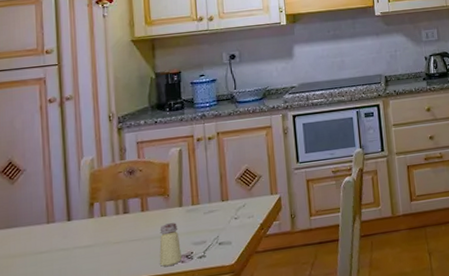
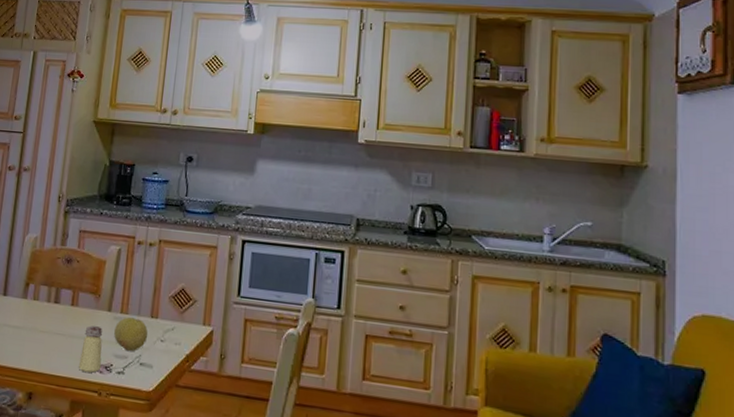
apple: none [189,205,222,236] -> present [114,317,149,351]

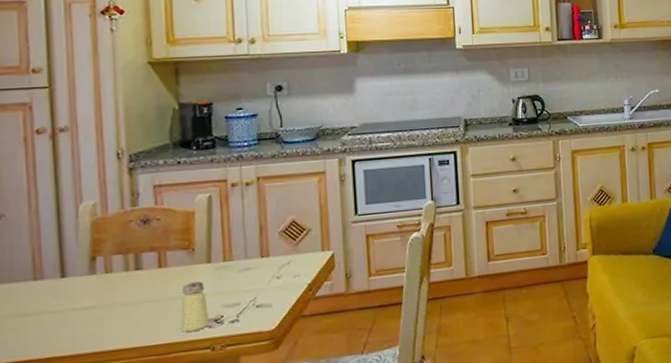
apple: present [114,317,149,351] -> none [219,262,261,297]

